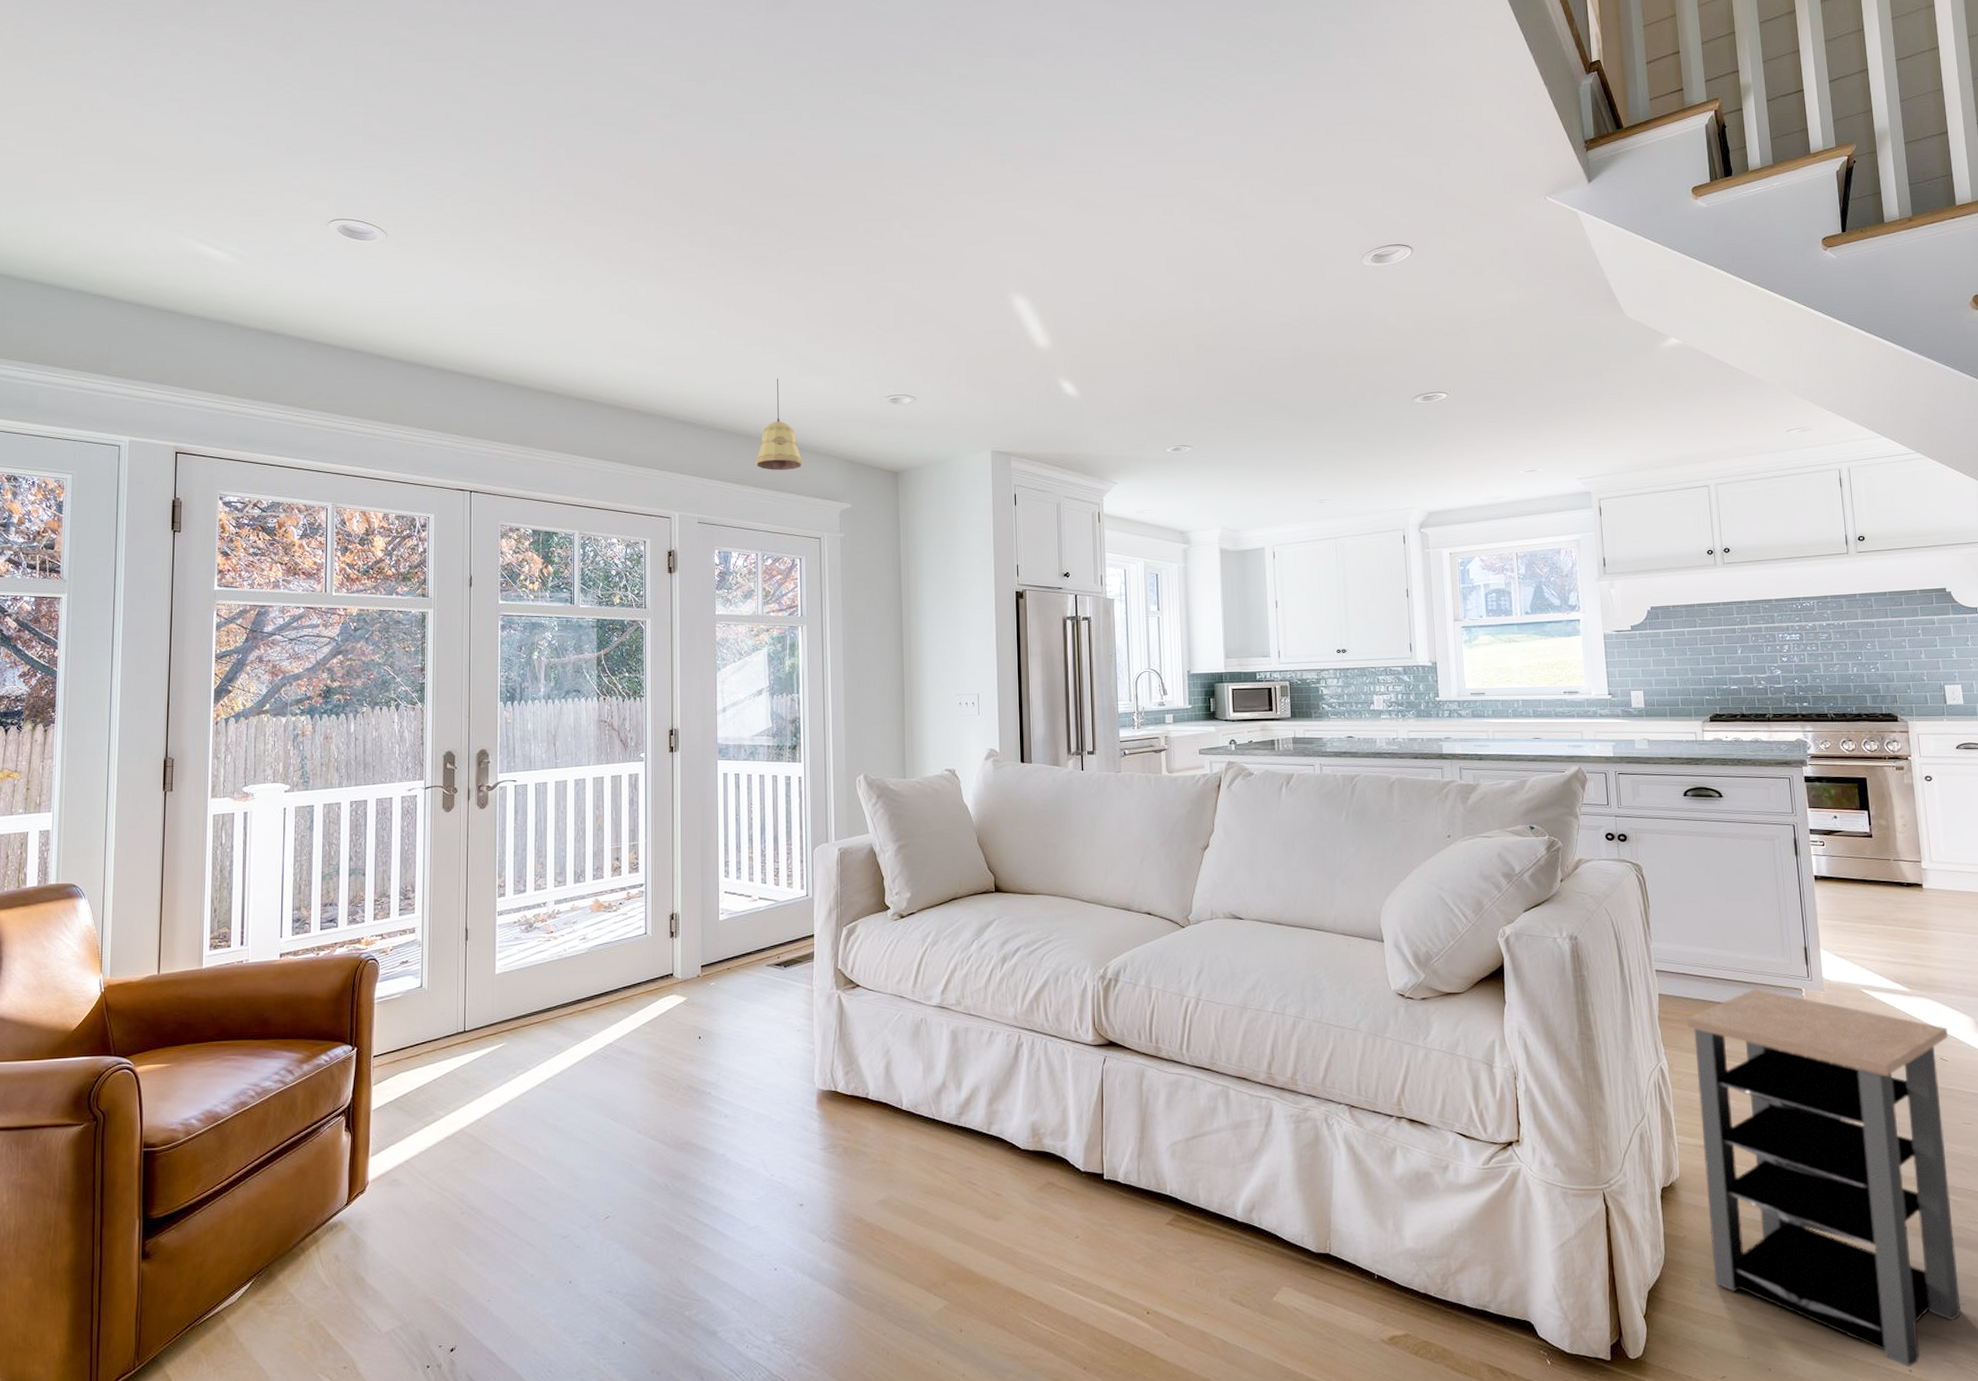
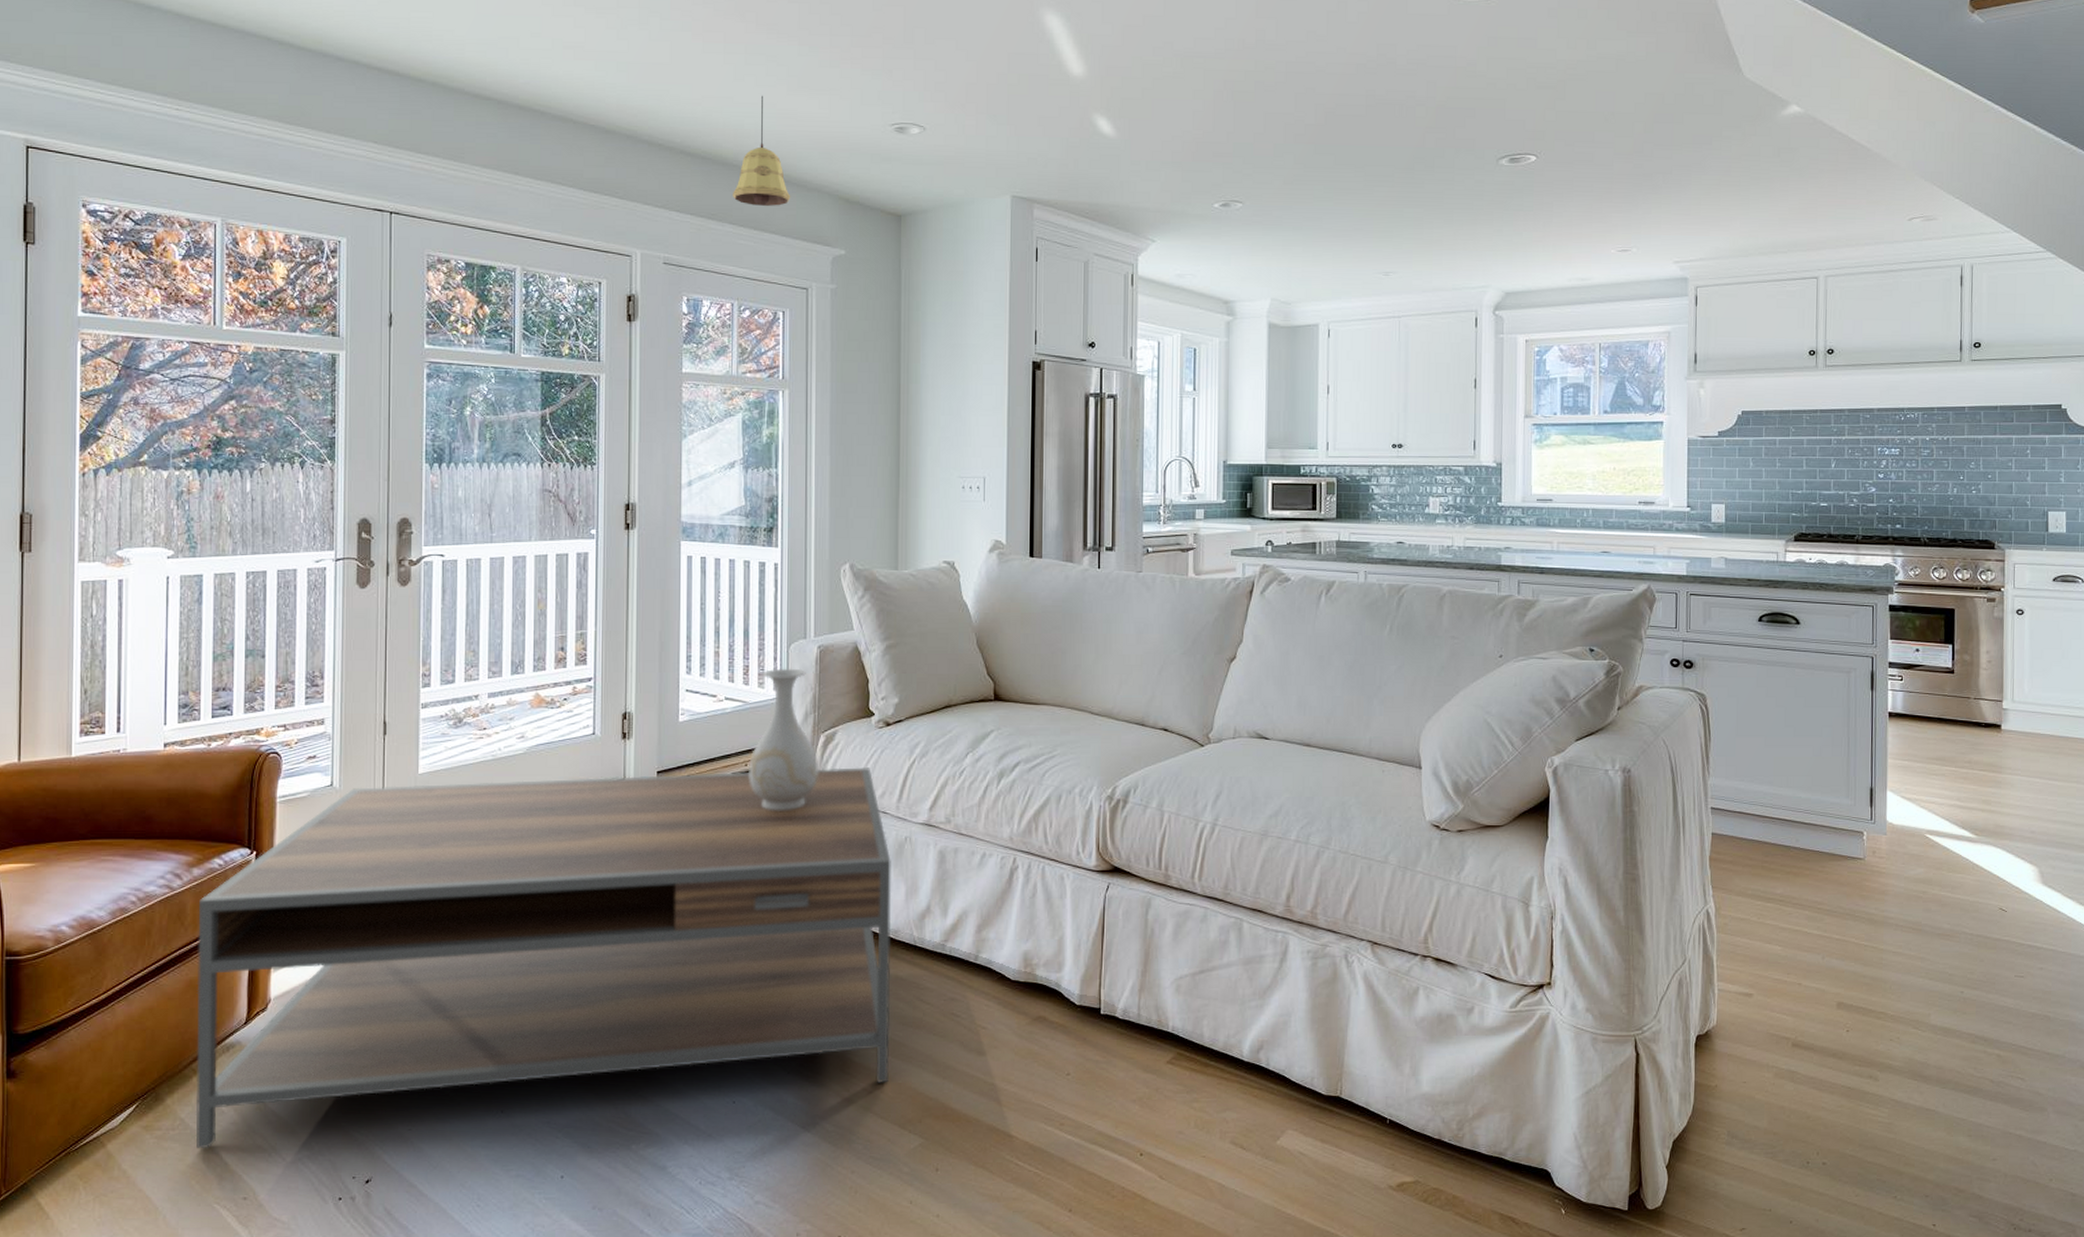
coffee table: none [302,956,914,1322] -> present [195,767,891,1149]
vase: none [781,869,842,999] -> present [749,668,818,811]
side table: present [1686,989,1961,1366] -> none [1738,831,2011,1221]

